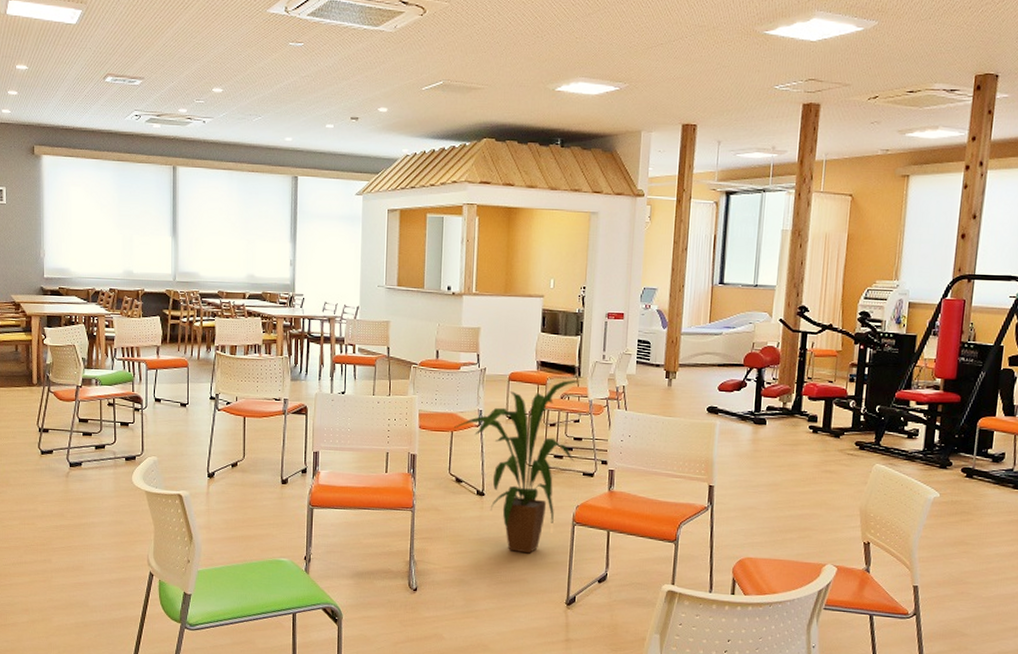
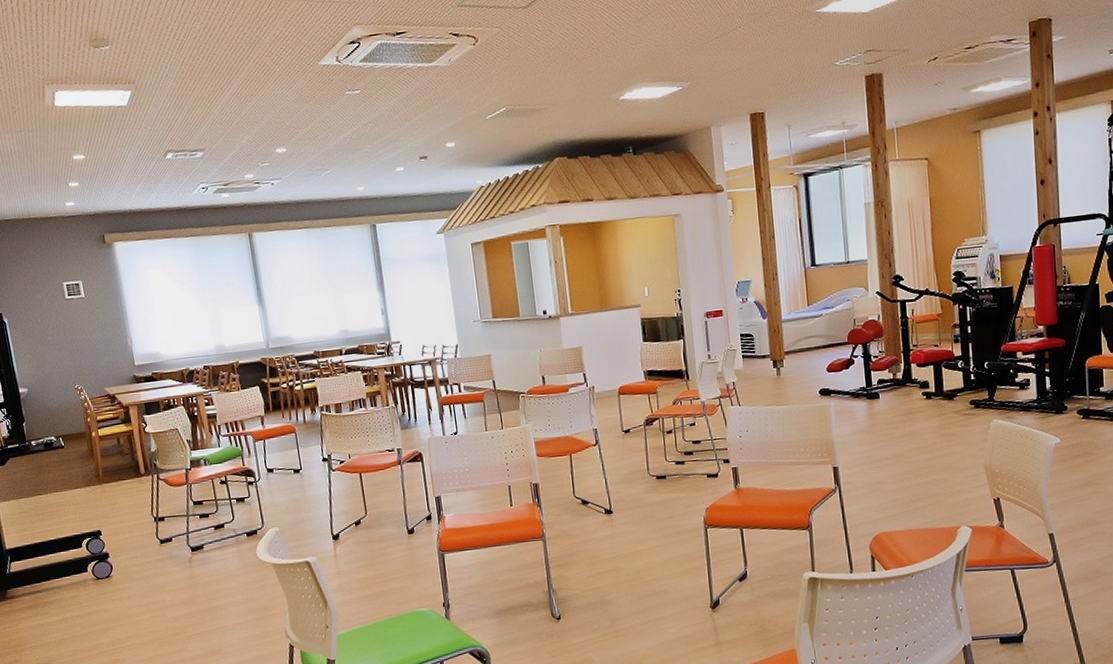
house plant: present [454,380,579,554] -> none [572,384,697,564]

